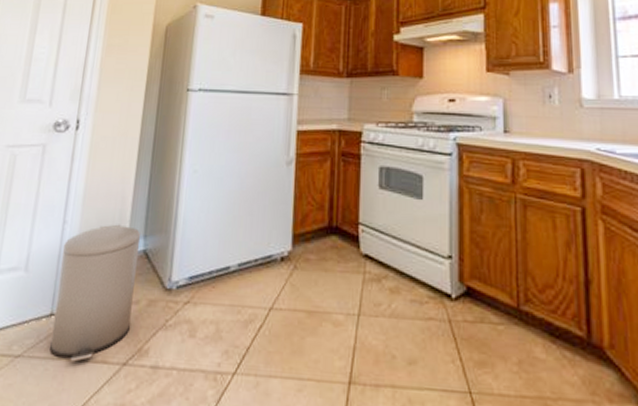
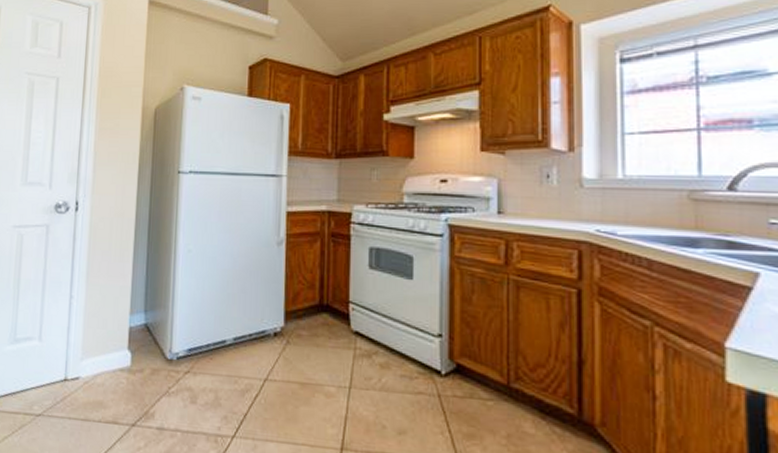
pedal bin: present [50,224,141,362] -> none [66,299,142,422]

